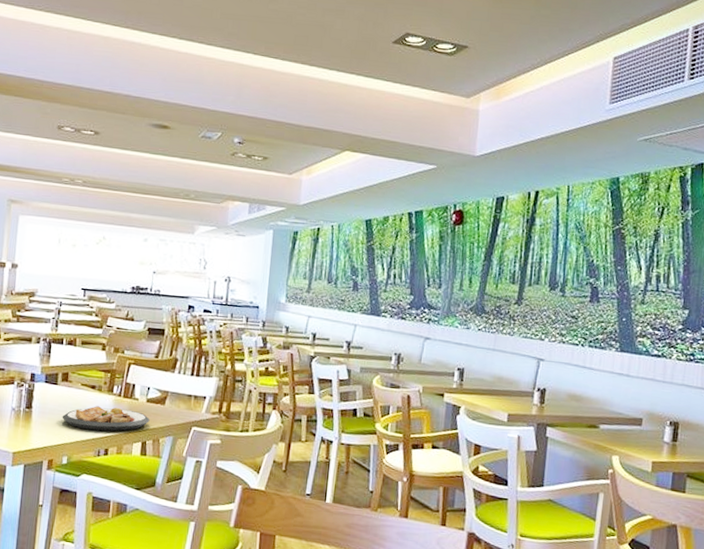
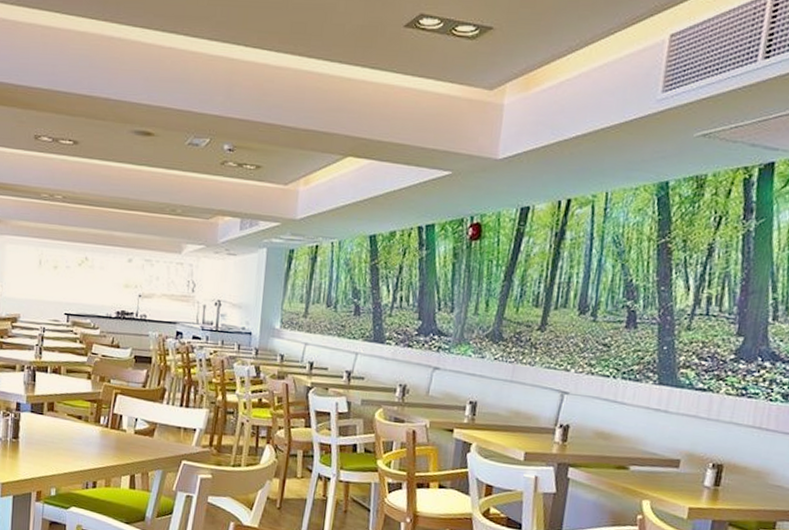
plate: present [62,406,150,432] -> none [49,437,138,464]

